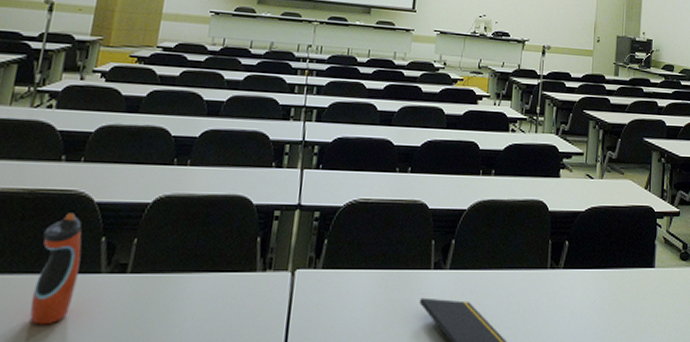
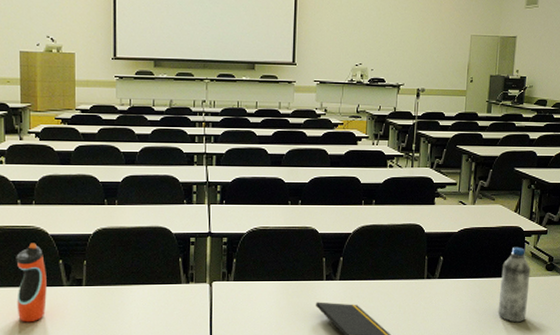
water bottle: none [629,230,664,326] -> present [497,246,531,323]

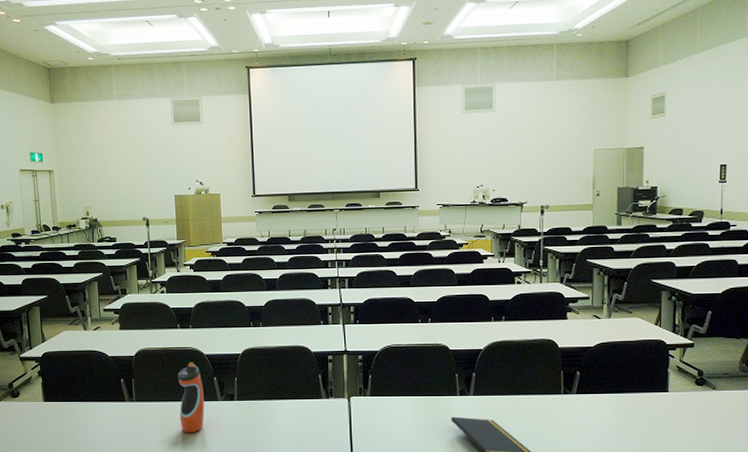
water bottle: present [497,246,531,323] -> none [644,360,678,440]

